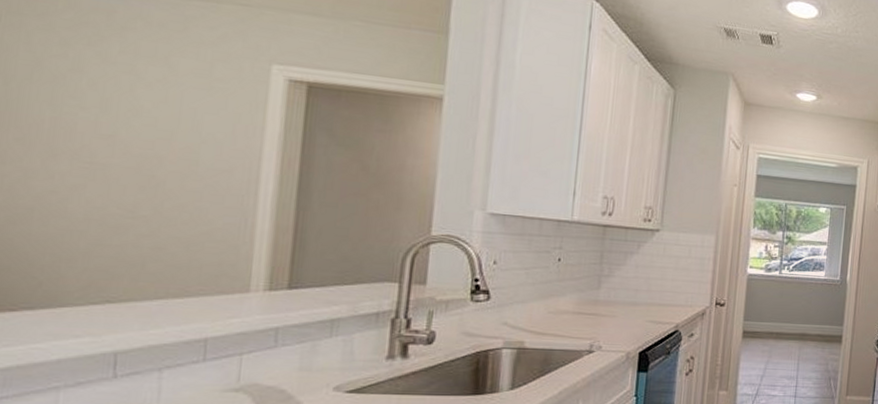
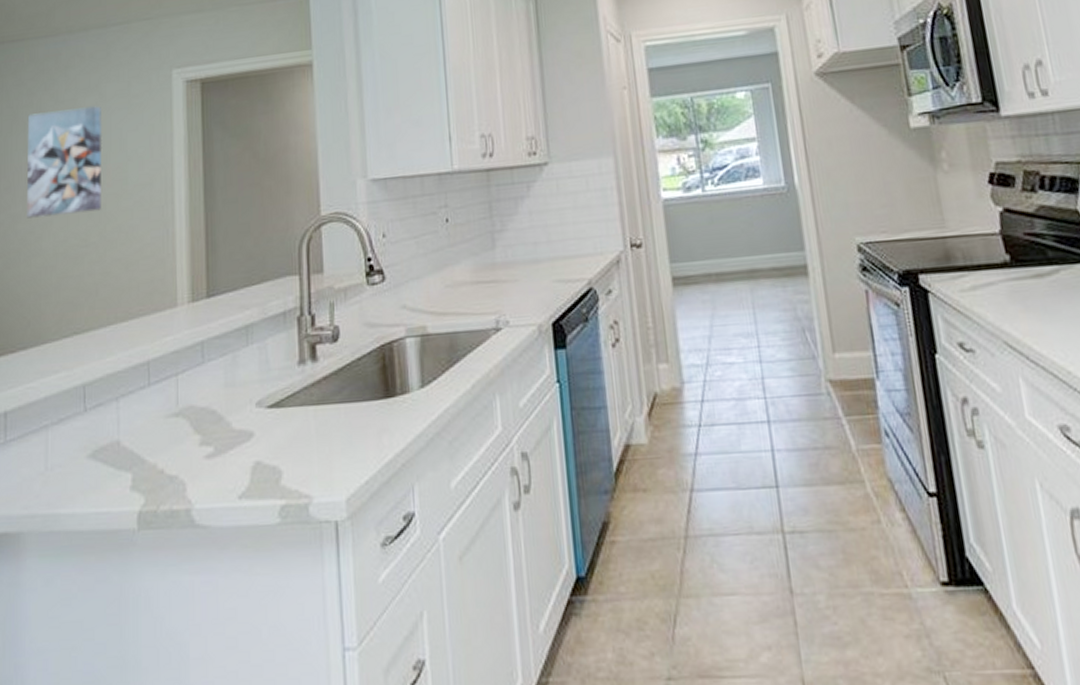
wall art: none [47,66,170,186] -> present [27,105,103,219]

